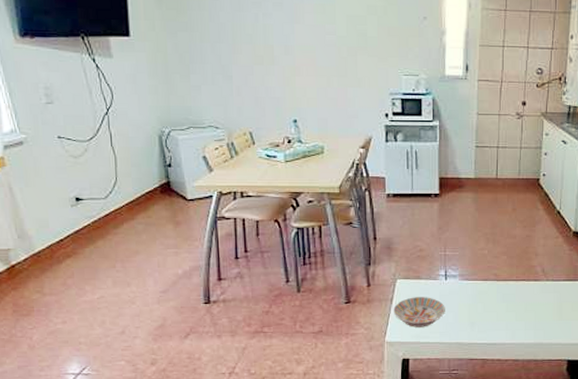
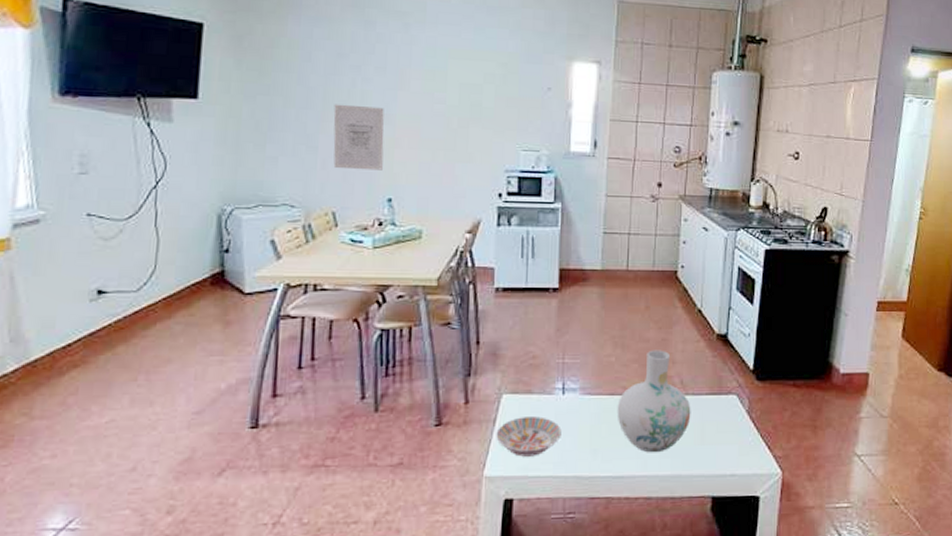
wall art: none [242,37,287,96] -> present [333,104,384,171]
vase: none [490,244,551,326] -> present [617,350,691,453]

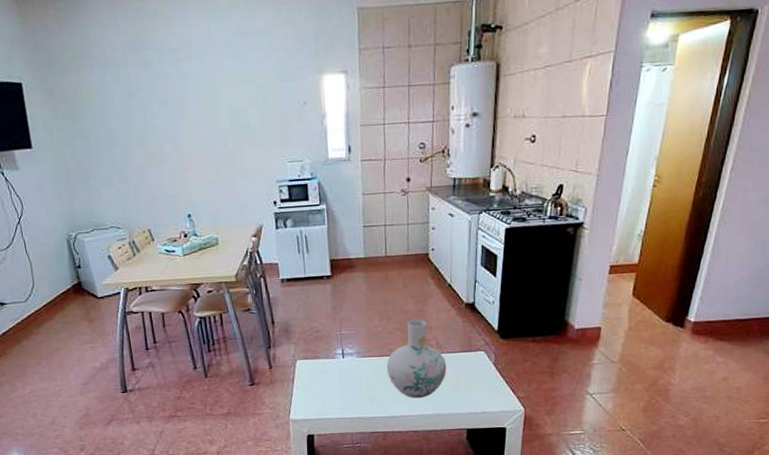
wall art: present [333,104,384,171] -> none [133,138,180,194]
bowl: present [496,416,562,457] -> none [295,375,345,405]

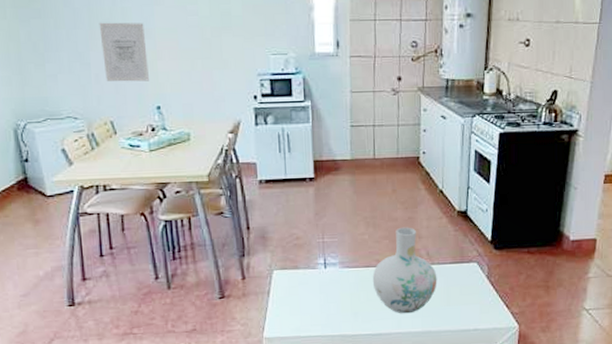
wall art: none [133,138,180,194] -> present [99,22,149,82]

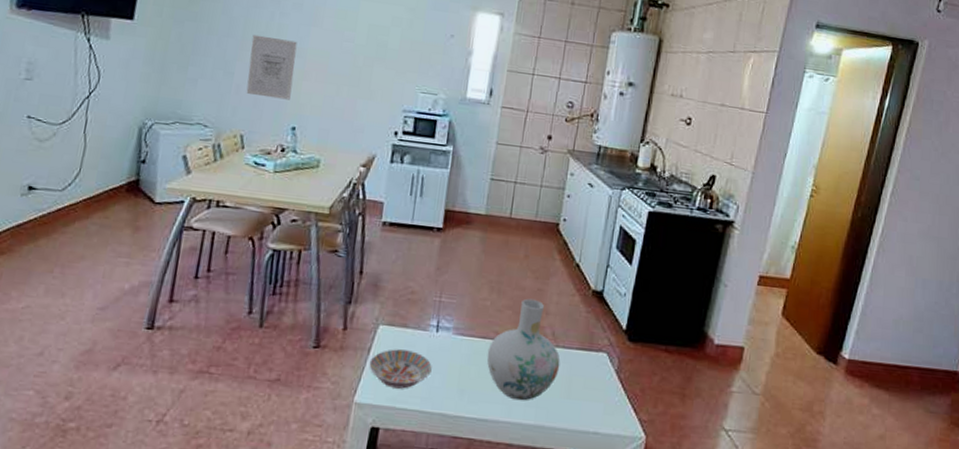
bowl: none [271,287,326,321] -> present [369,349,432,389]

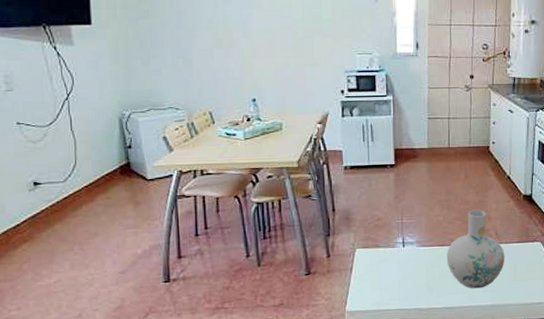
wall art: present [246,34,298,100] -> none [202,23,246,77]
bowl: present [369,349,432,389] -> none [353,265,404,296]

